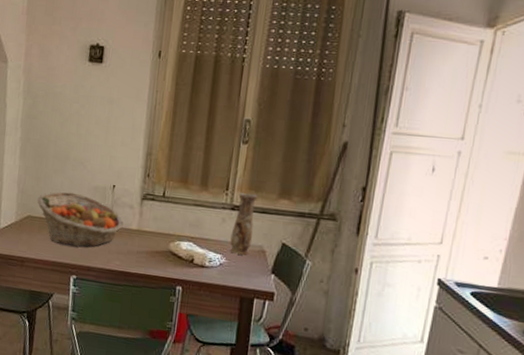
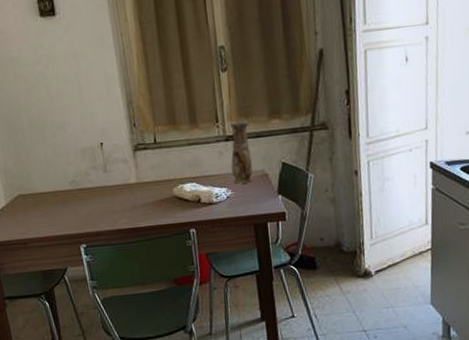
fruit basket: present [37,191,124,247] -> none [23,160,121,217]

